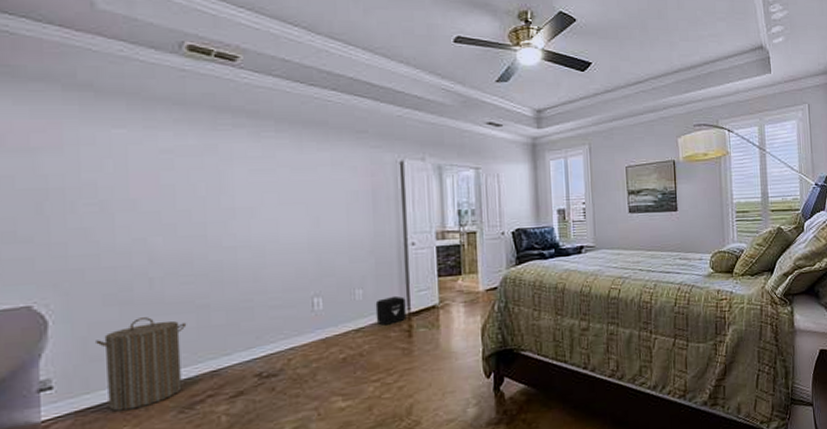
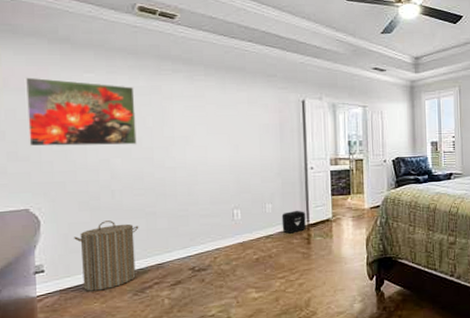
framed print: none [28,133,184,224] -> present [25,77,137,147]

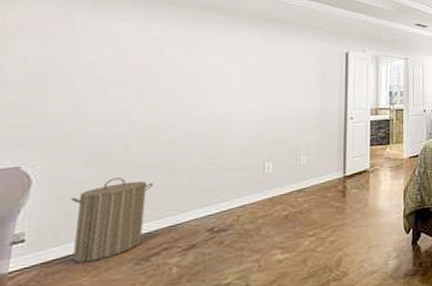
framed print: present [25,77,137,147] -> none [36,23,170,97]
air purifier: present [281,210,306,234] -> none [316,161,342,187]

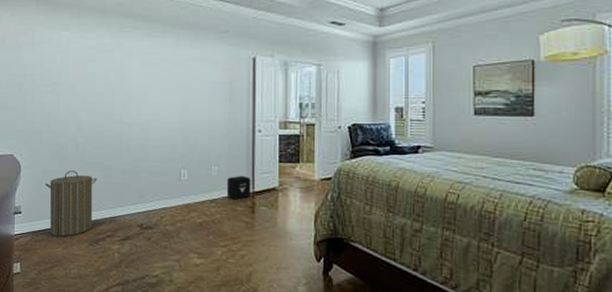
air purifier: none [316,161,342,187] -> present [226,175,251,200]

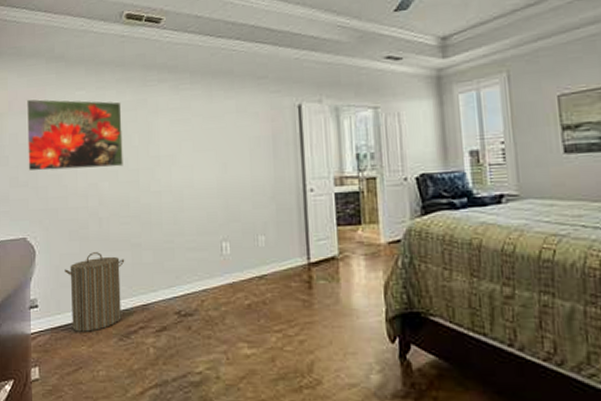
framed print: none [17,35,101,100] -> present [26,98,123,172]
air purifier: present [226,175,251,200] -> none [276,244,306,274]

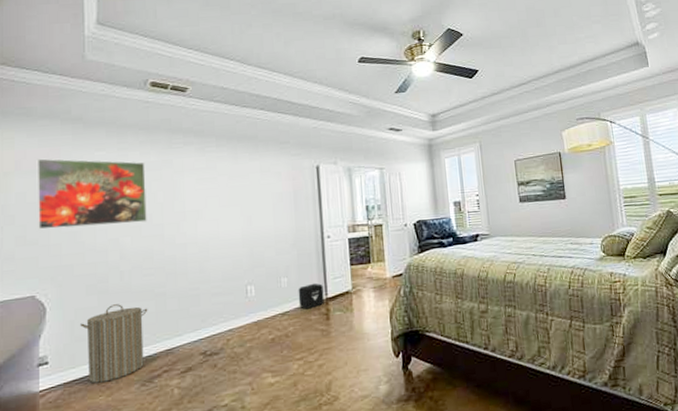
air purifier: none [276,244,306,274] -> present [298,283,324,309]

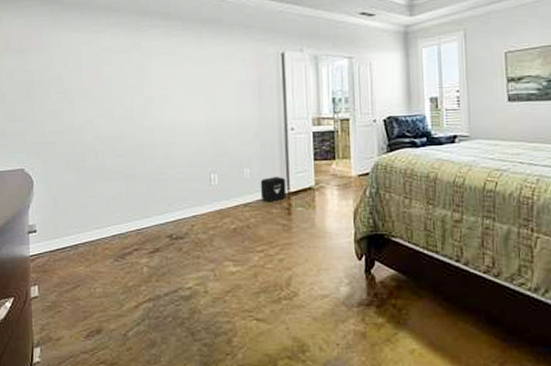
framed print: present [36,158,147,230] -> none [21,39,118,108]
laundry hamper: present [80,304,148,384] -> none [62,182,120,254]

